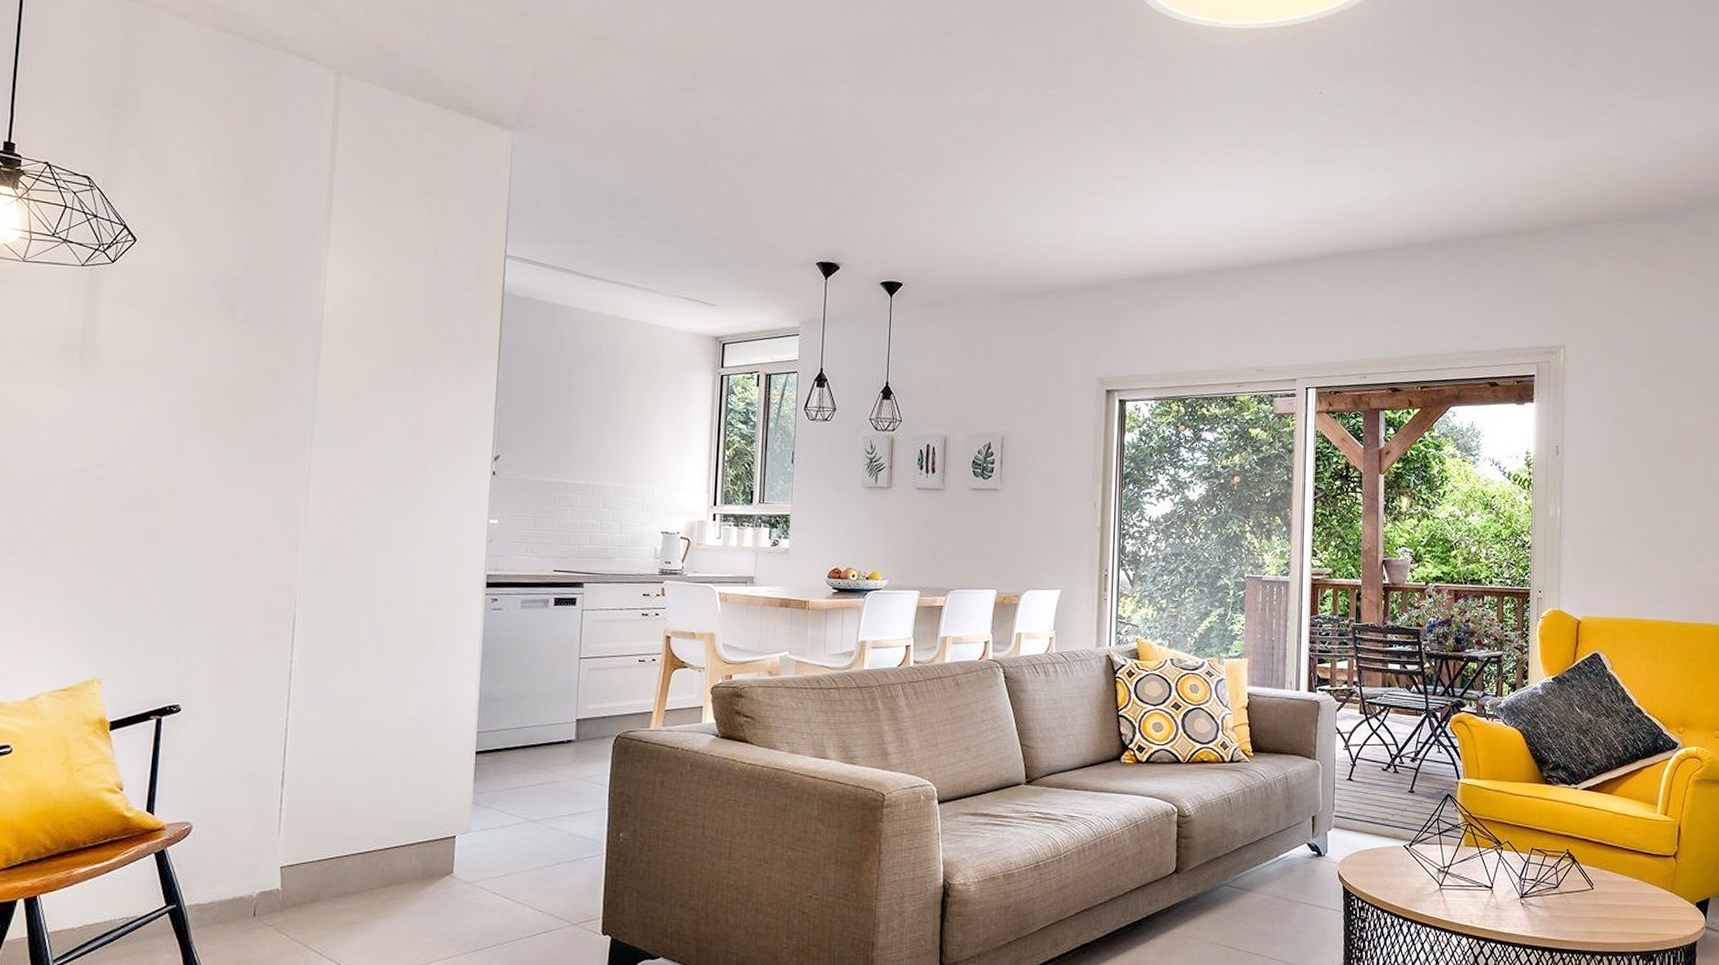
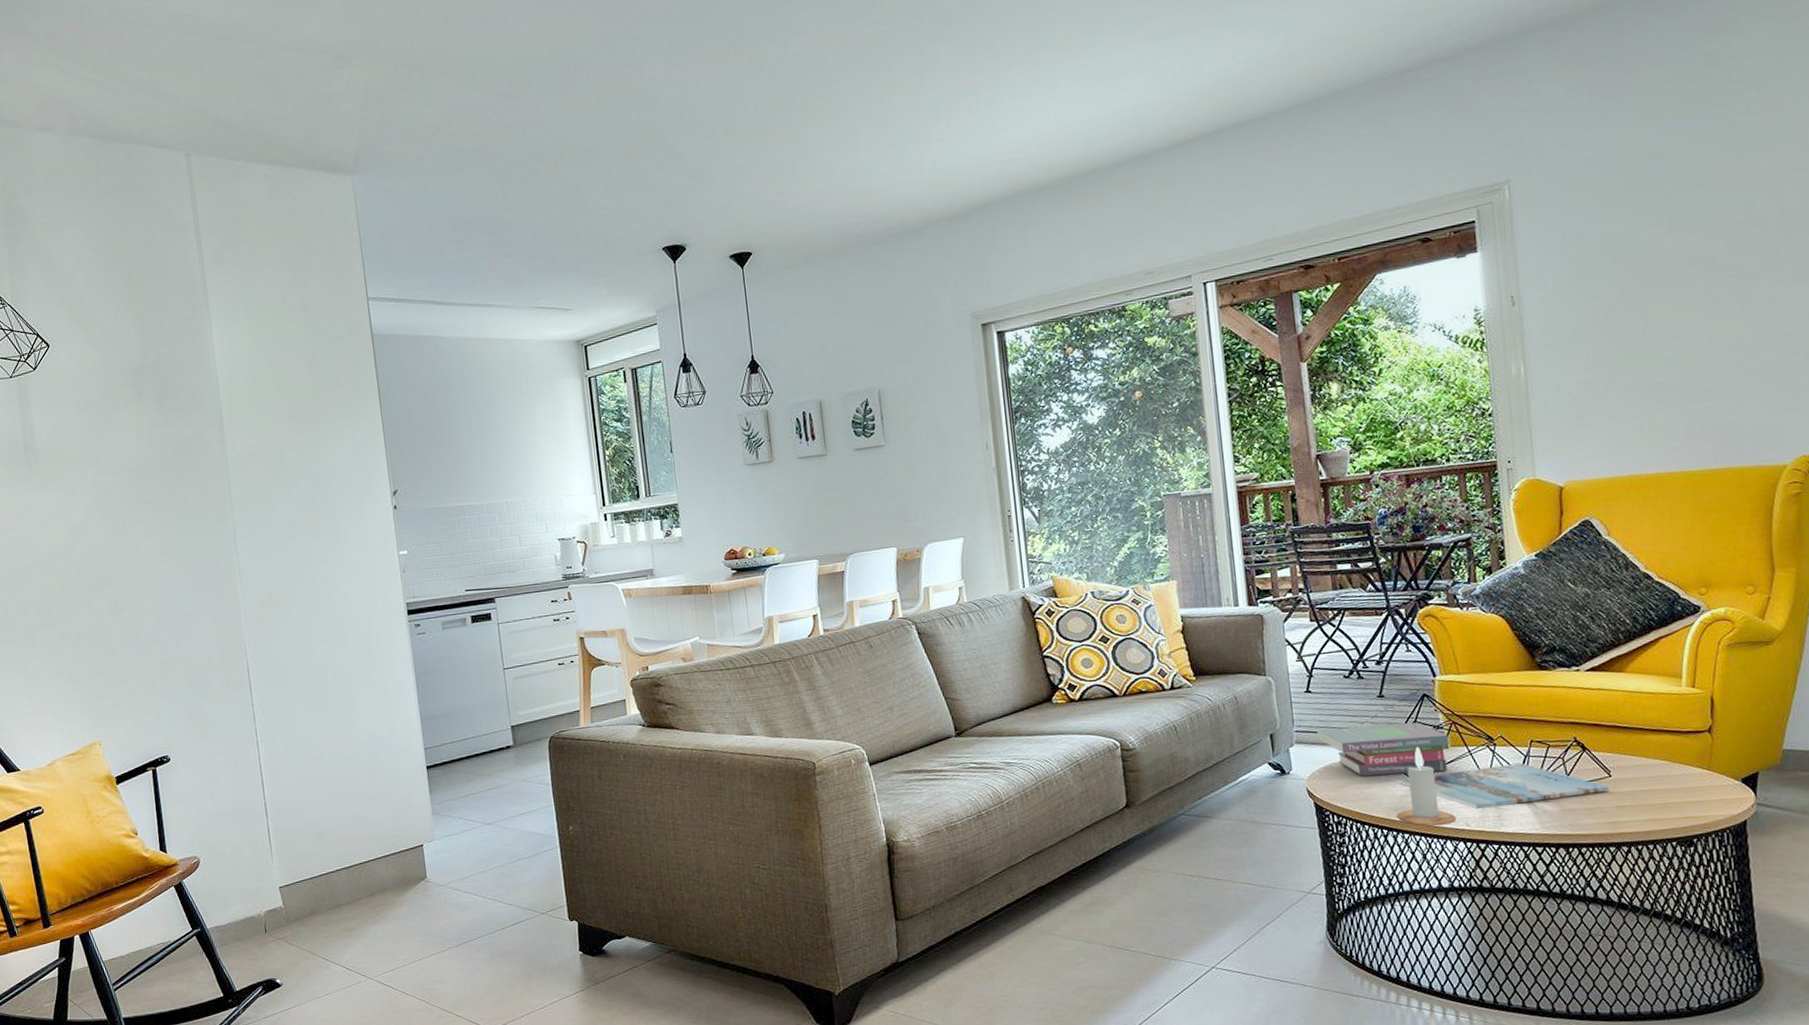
books: none [1353,817,1464,869] -> present [1317,722,1450,776]
candle: none [1412,843,1463,920] -> present [1396,747,1457,827]
magazine: none [1418,868,1591,908] -> present [1399,763,1609,810]

